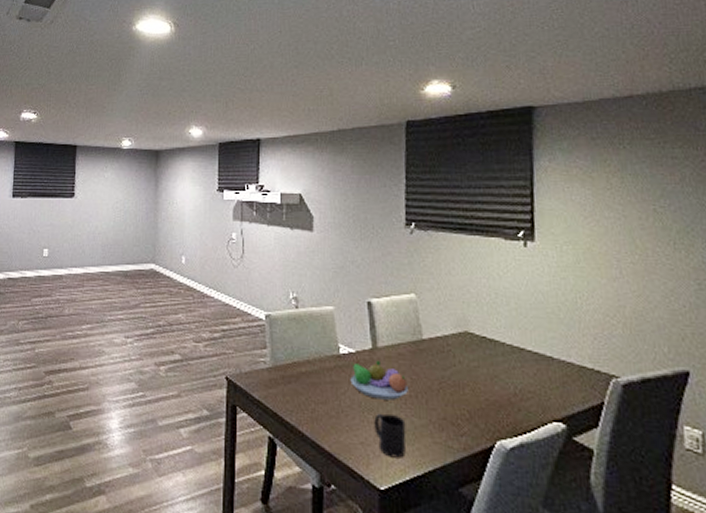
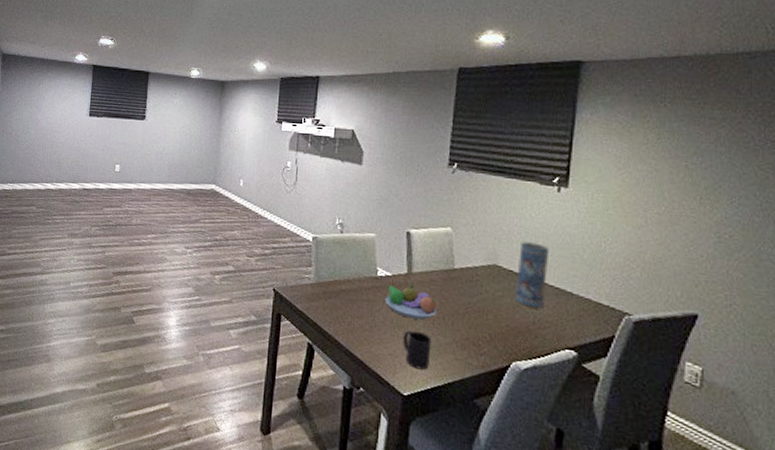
vase: none [490,304,524,377] -> present [515,241,550,308]

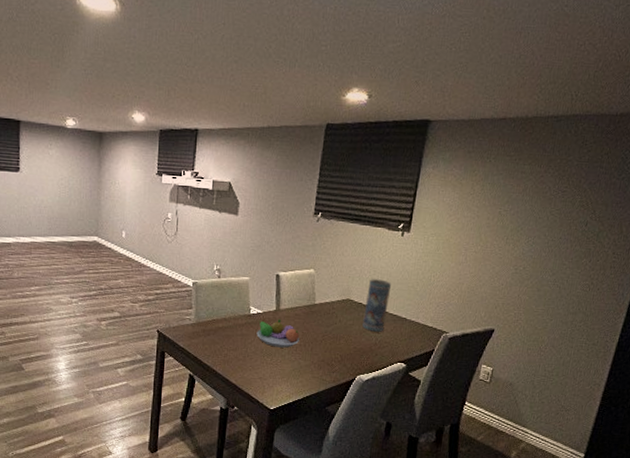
mug: present [403,330,432,370] -> none [271,357,295,388]

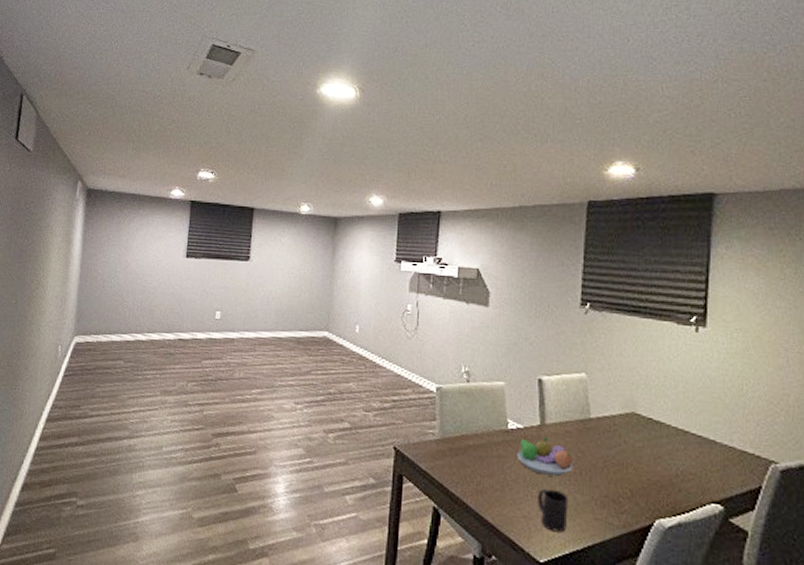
mug: none [271,357,295,388] -> present [538,488,569,533]
vase: present [362,279,392,332] -> none [656,386,690,459]

